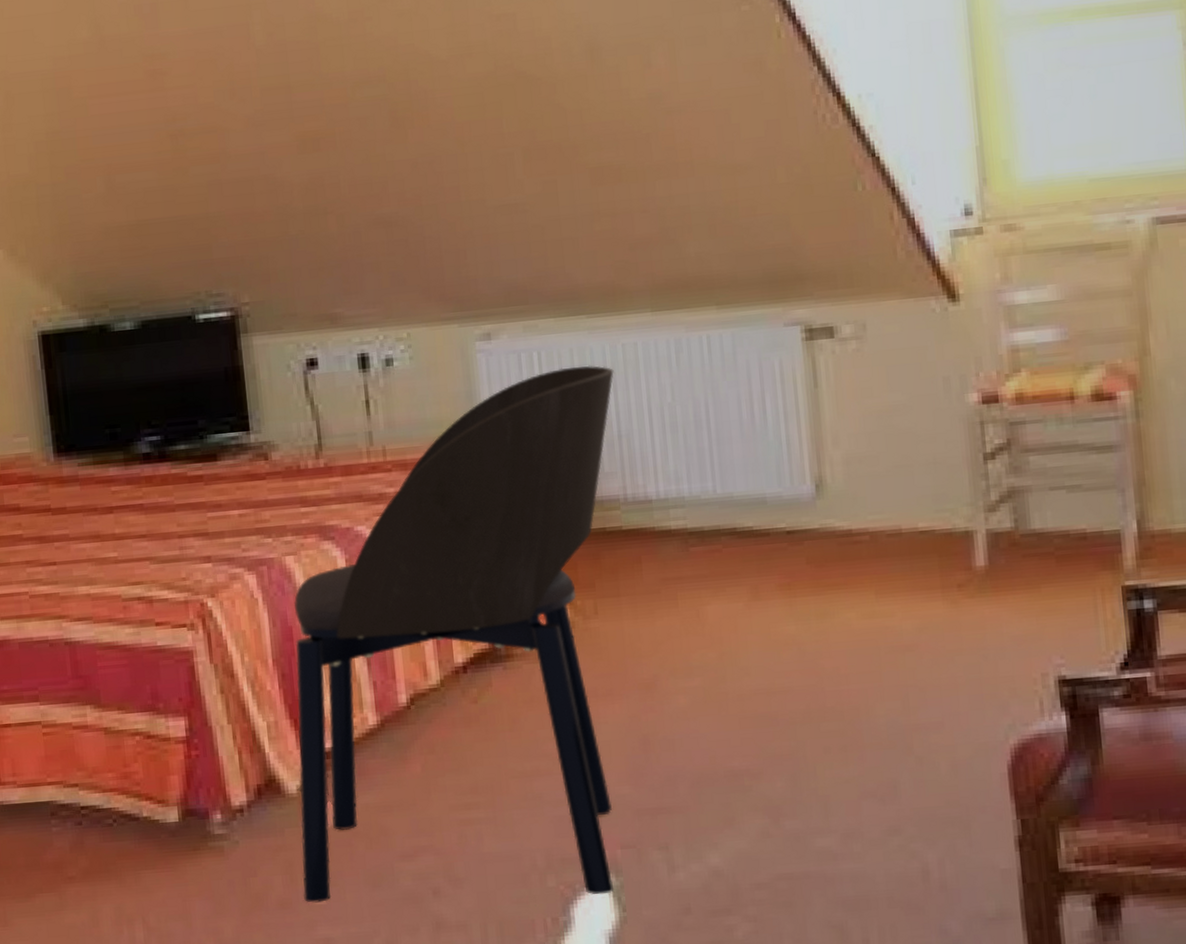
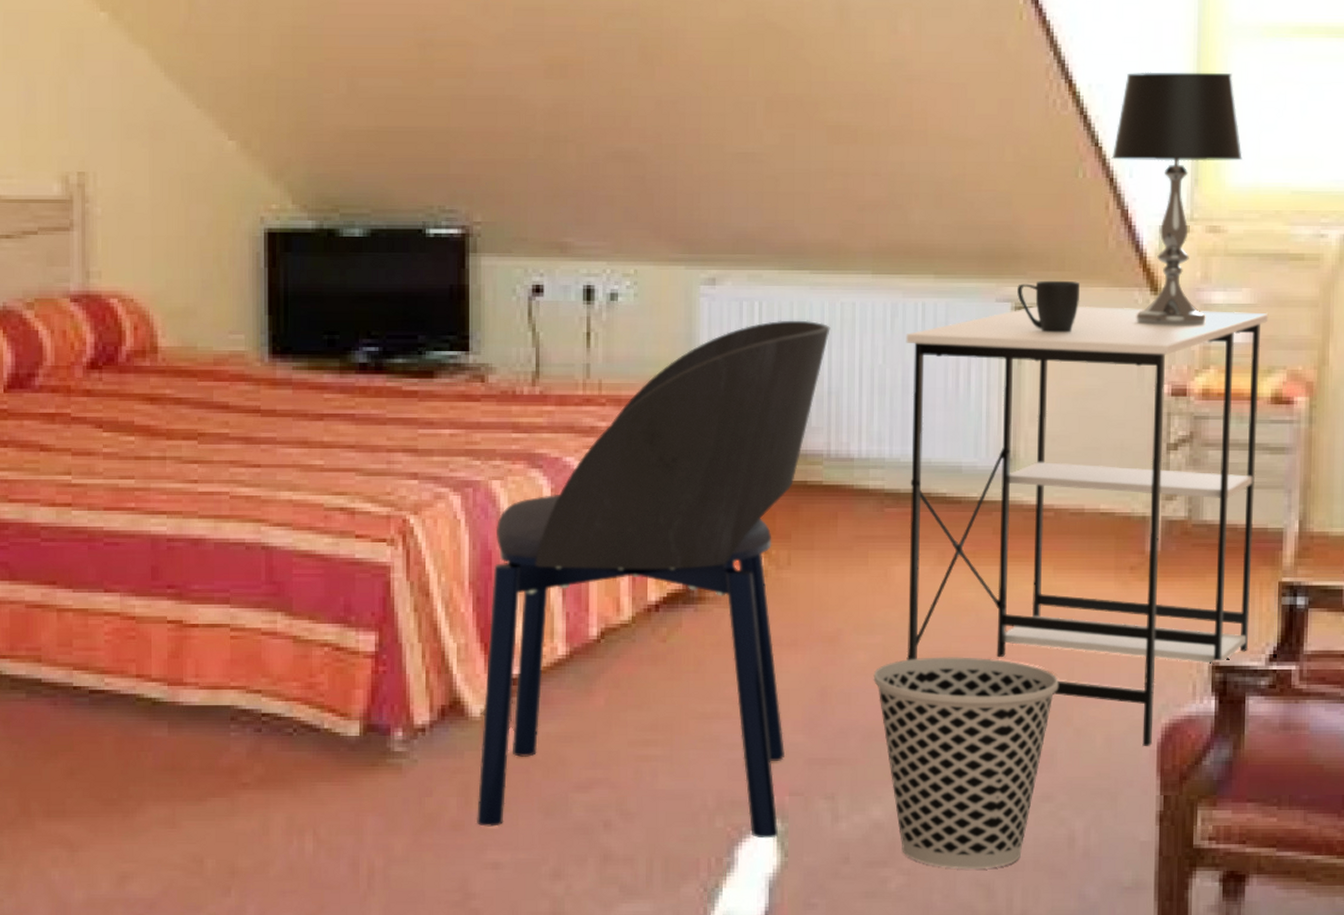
desk: none [693,308,1095,770] -> present [906,305,1269,747]
wastebasket: none [695,692,894,912] -> present [873,657,1059,869]
mug: none [805,297,874,353] -> present [1017,280,1080,333]
table lamp: none [890,65,1032,334] -> present [1111,72,1242,326]

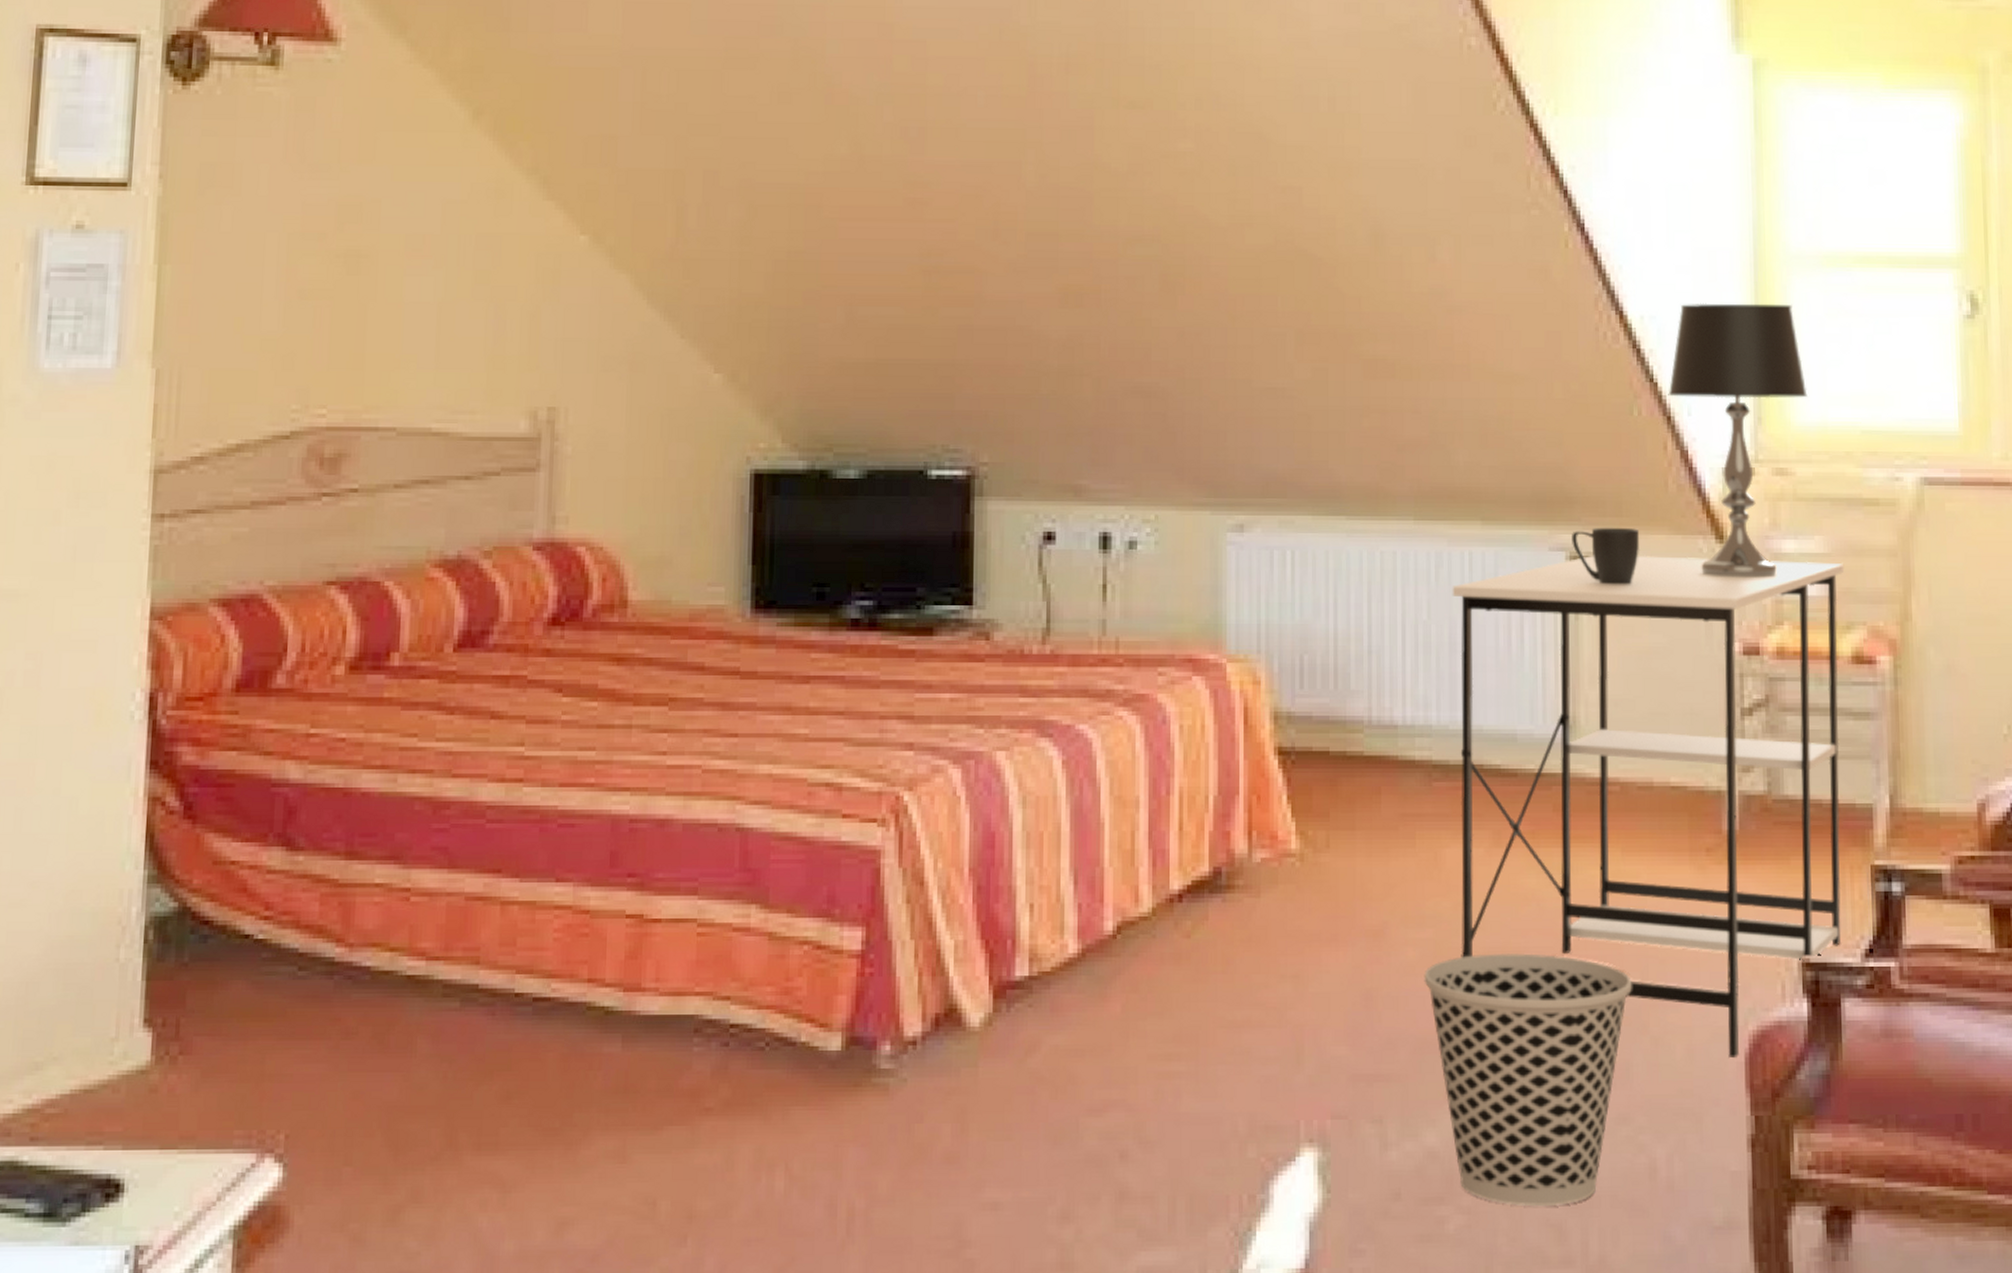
chair: present [477,320,830,839] -> none [974,570,1370,1171]

